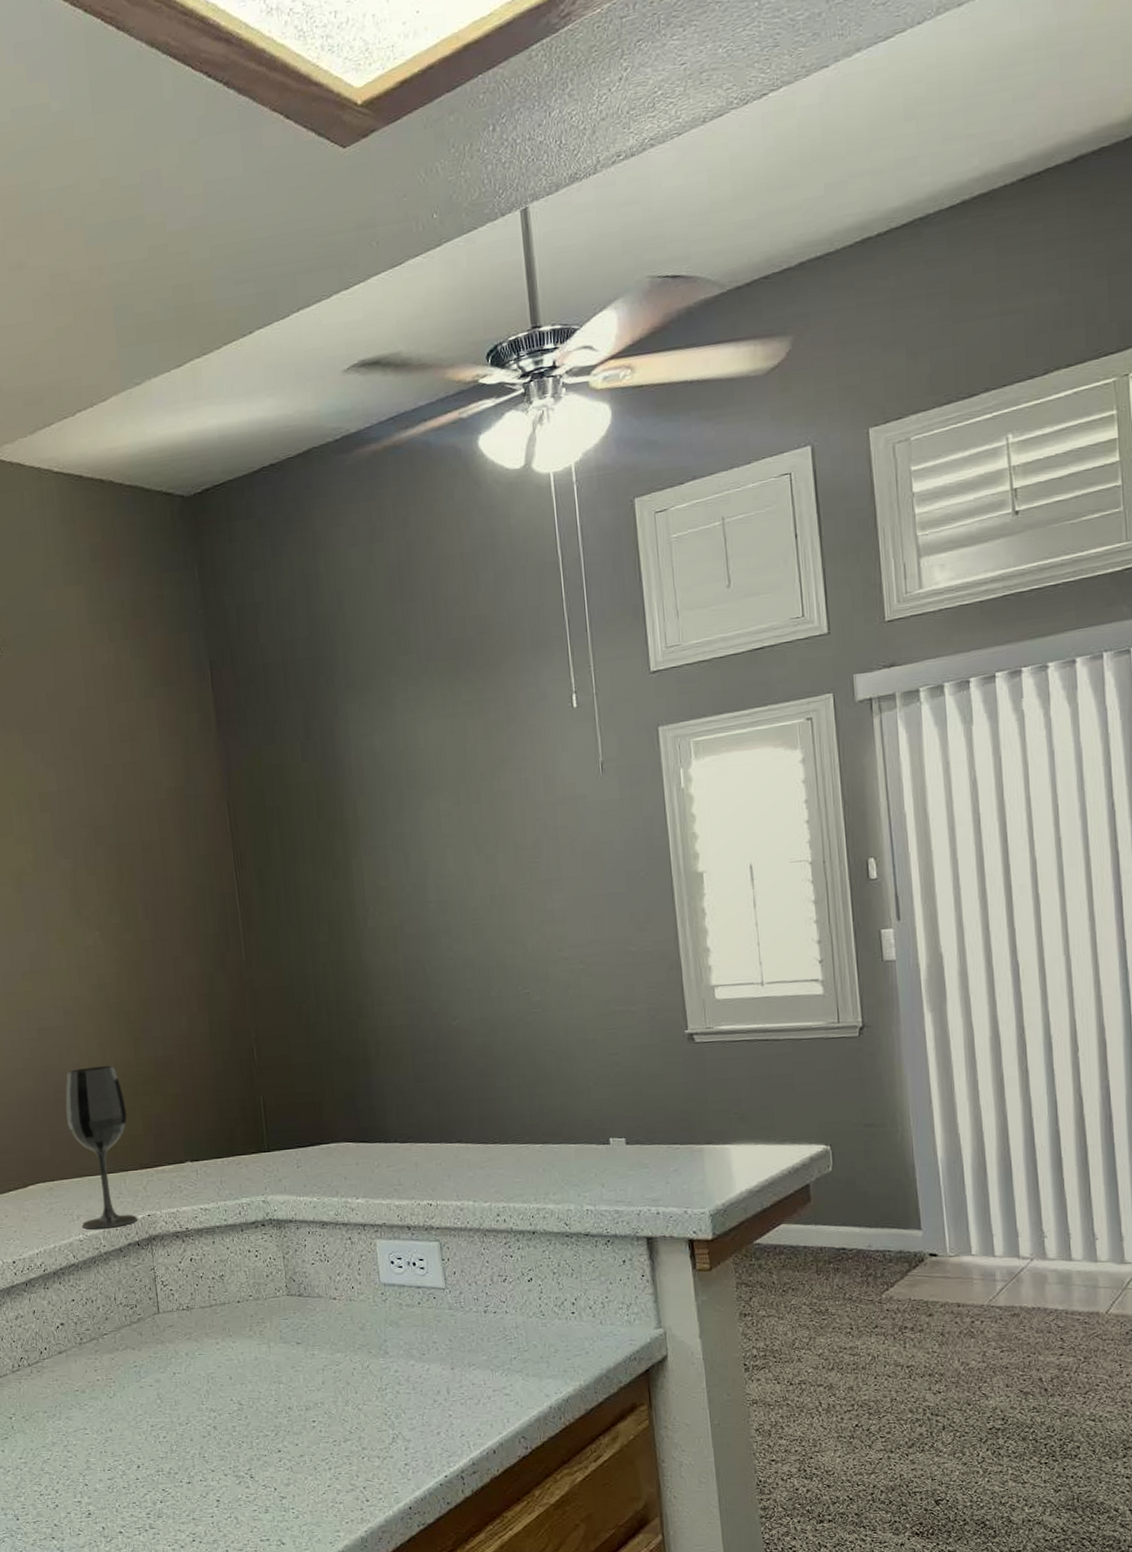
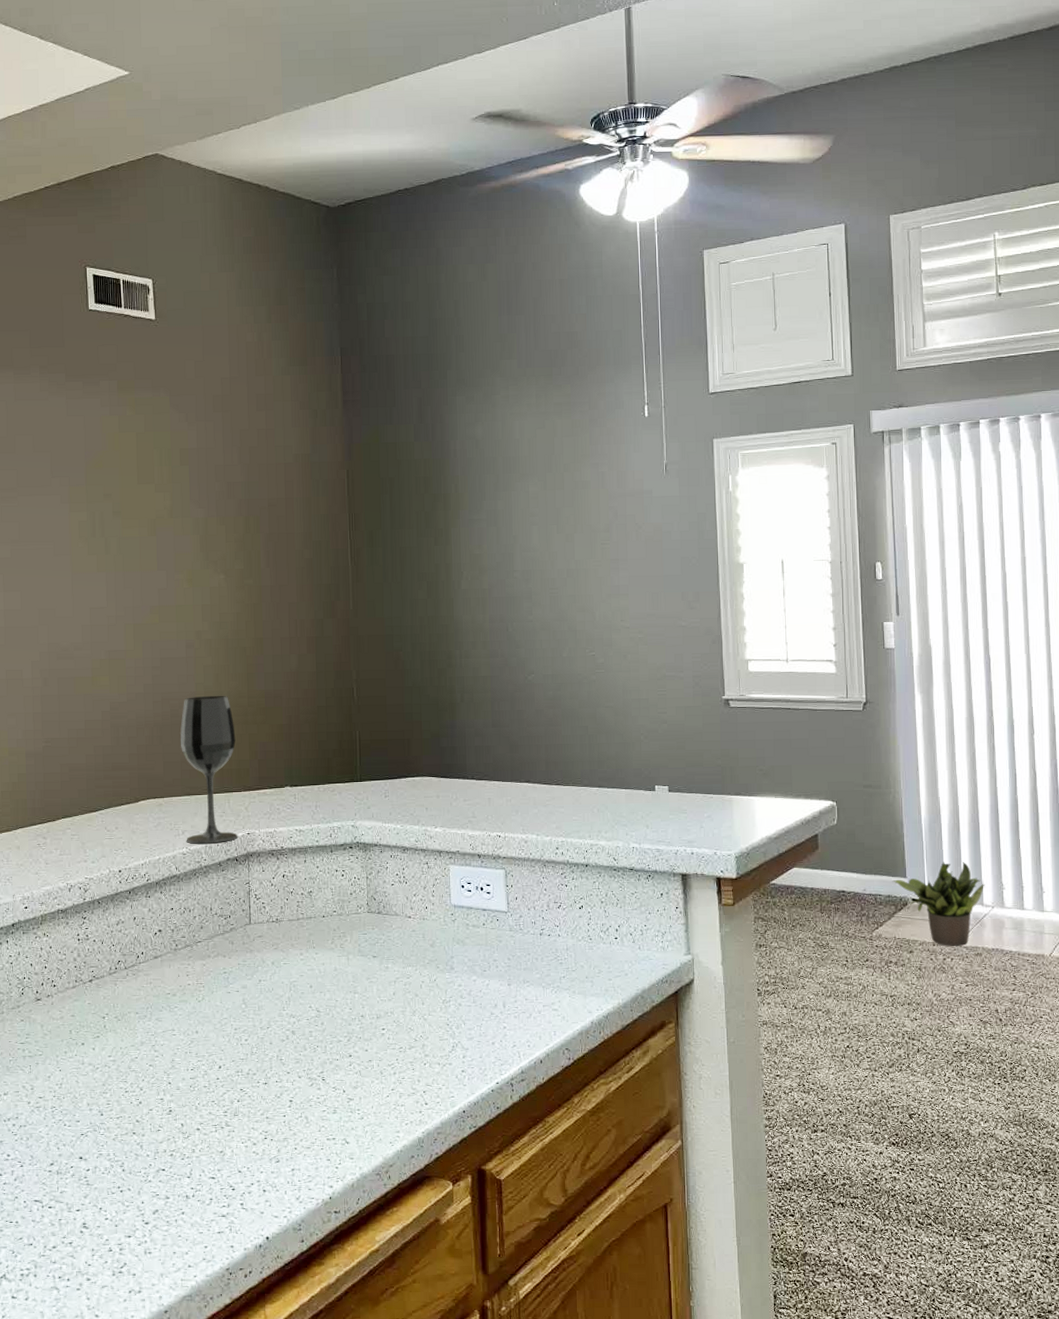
potted plant: none [903,1207,1021,1307] -> present [892,861,985,946]

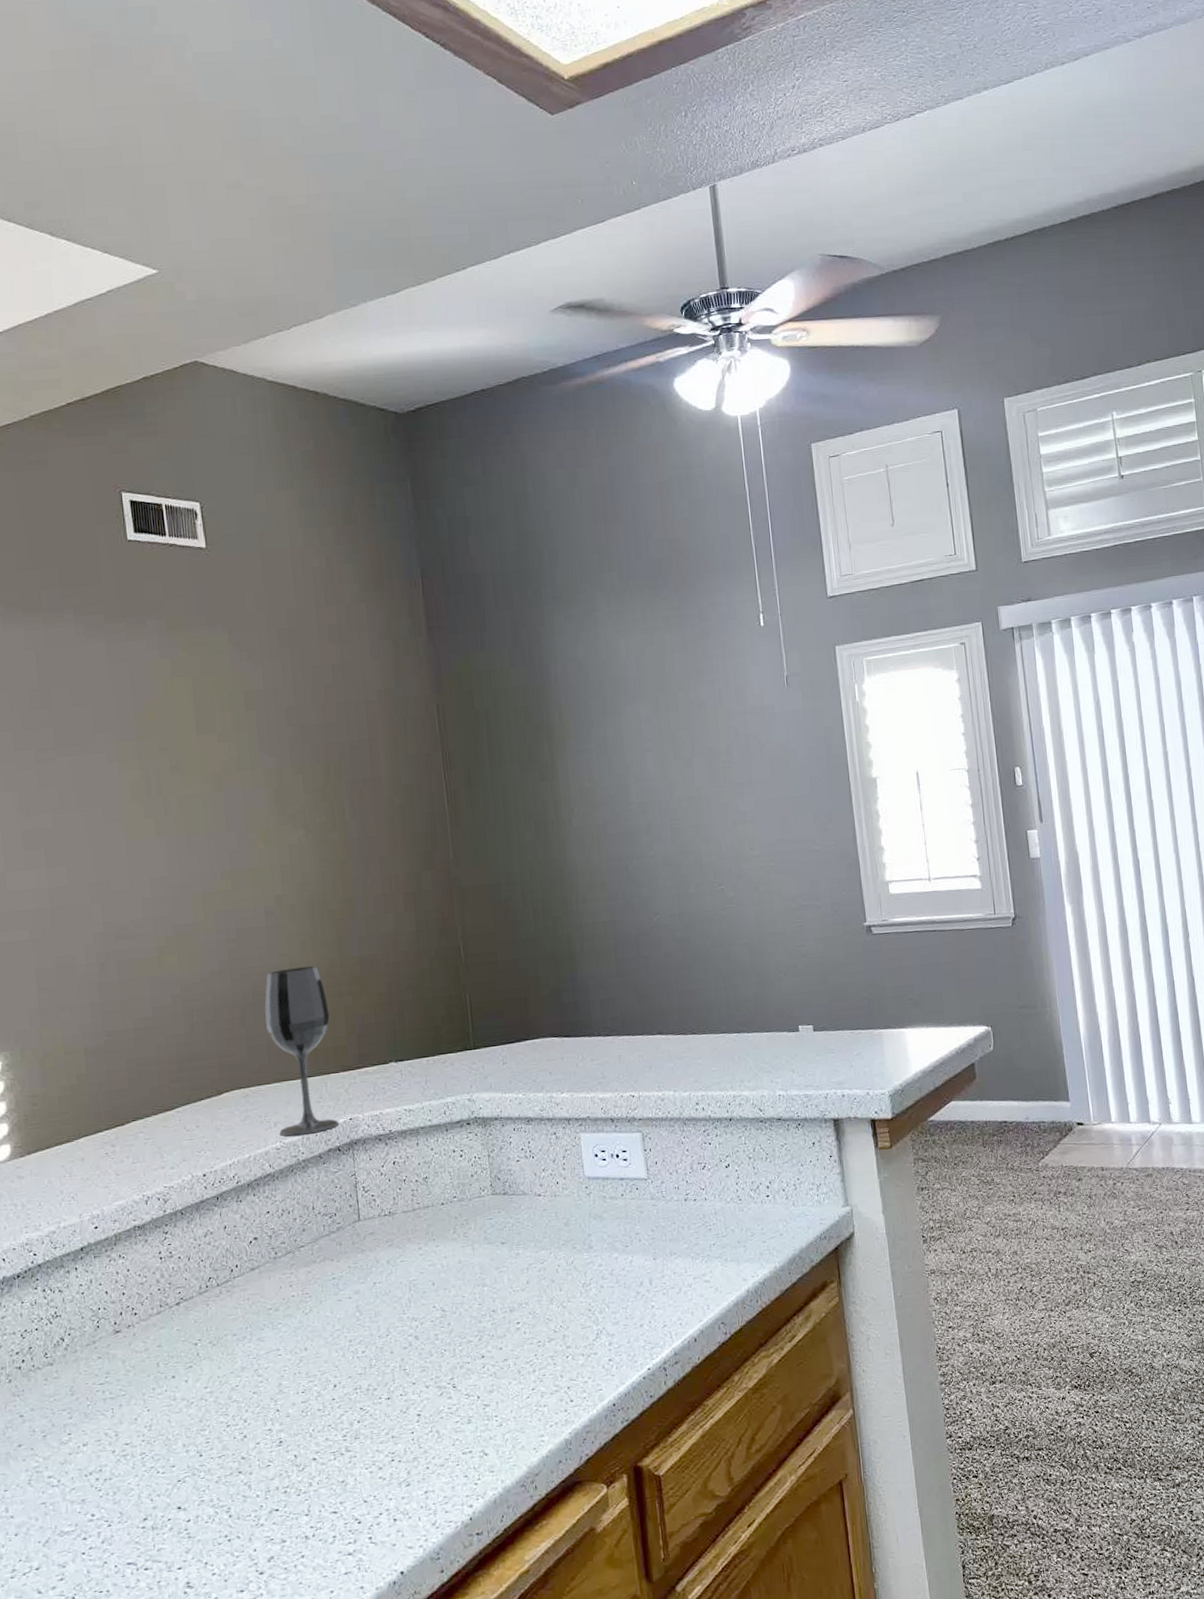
potted plant: present [892,861,985,946] -> none [1055,1078,1151,1170]

